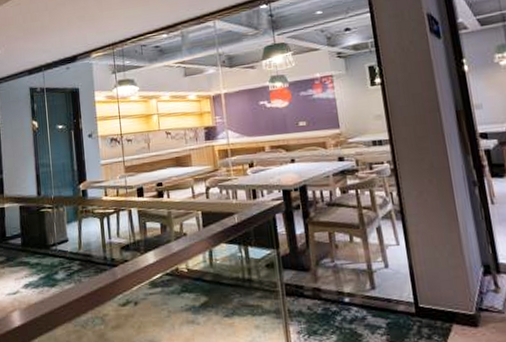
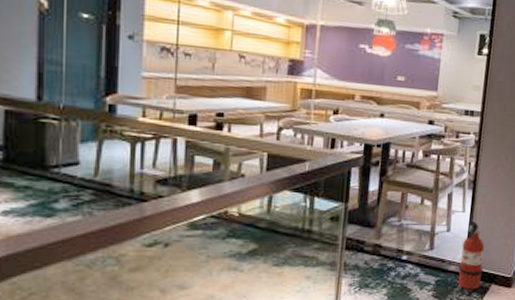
fire extinguisher: none [406,253,440,332] -> present [458,220,485,290]

